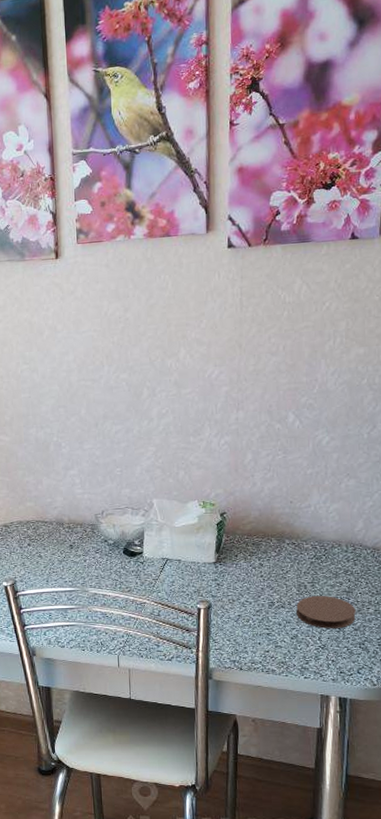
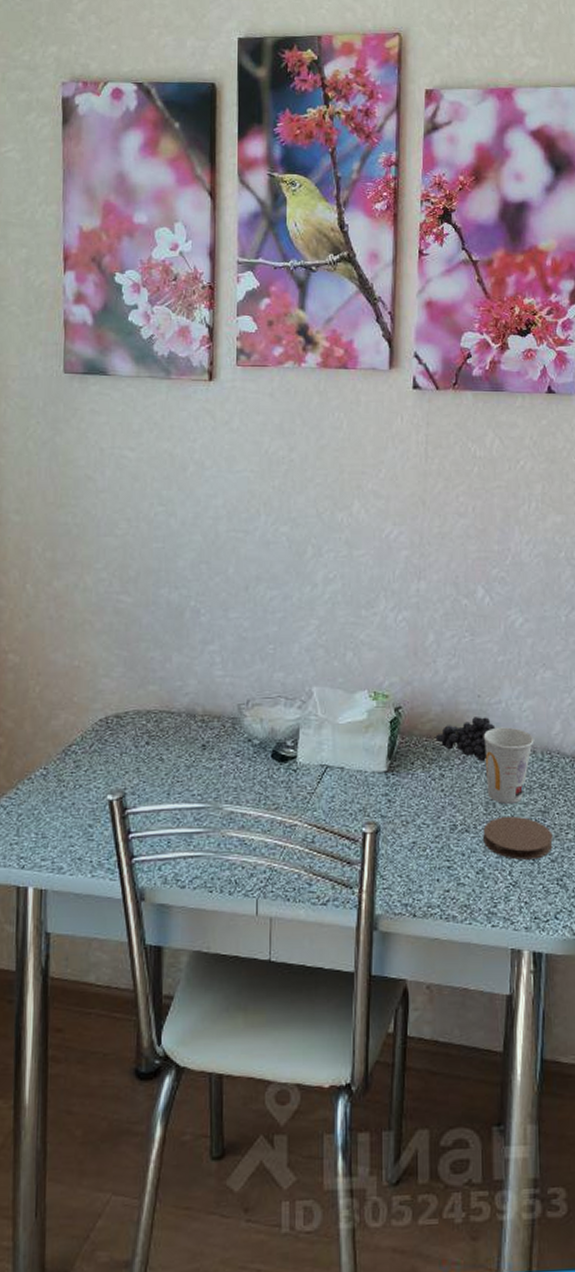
fruit: none [255,518,306,554] -> present [435,717,496,762]
cup: none [295,526,340,586] -> present [483,727,534,804]

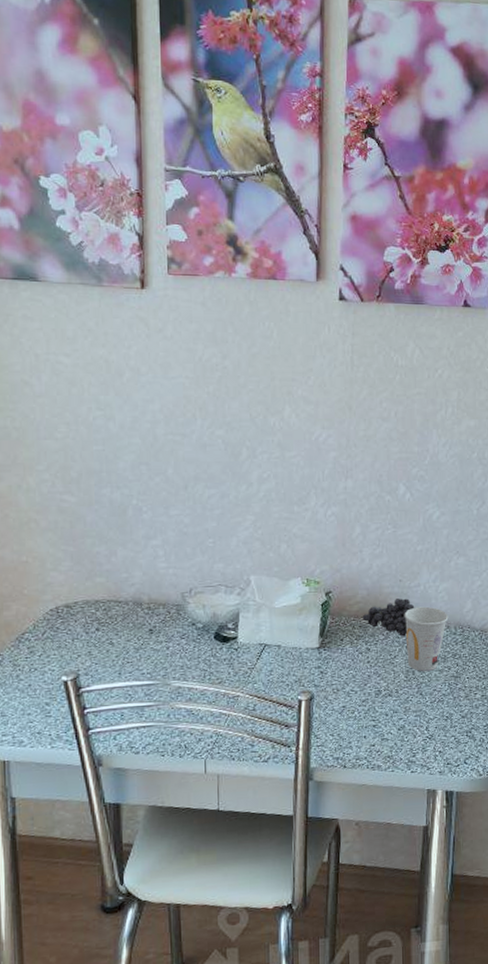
coaster: present [483,816,553,860] -> none [404,681,463,717]

